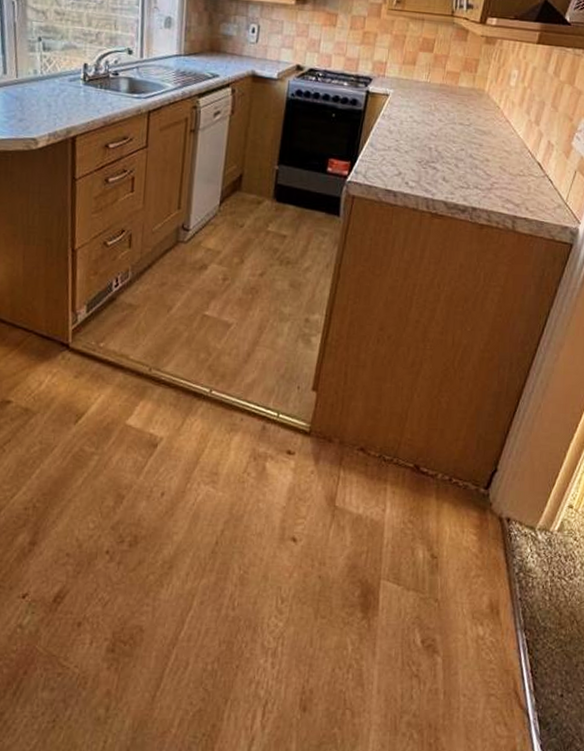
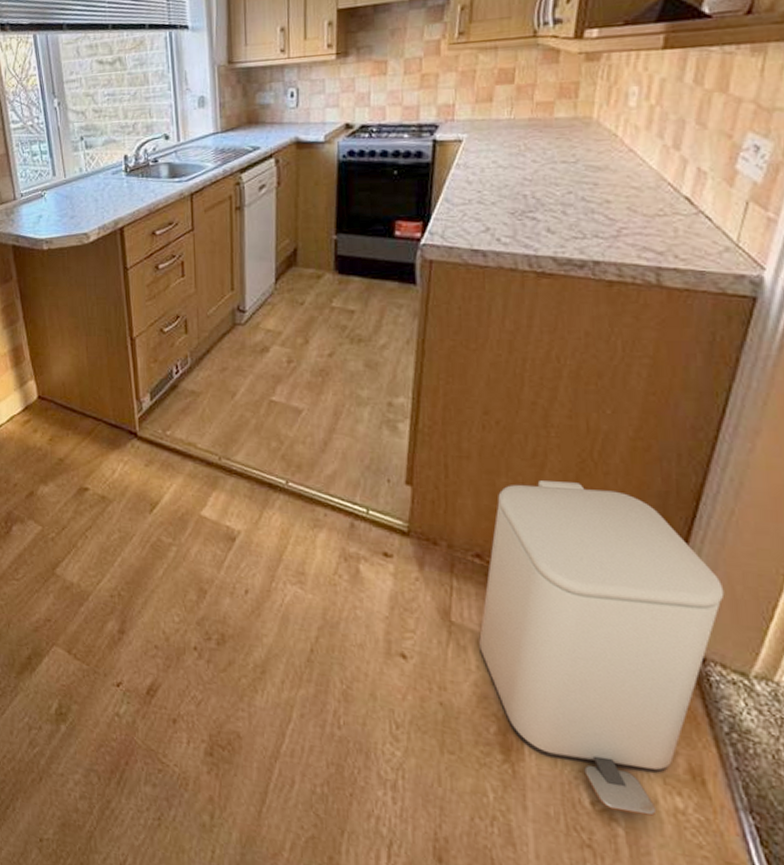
pedal bin: none [355,385,528,645] -> present [479,480,725,817]

